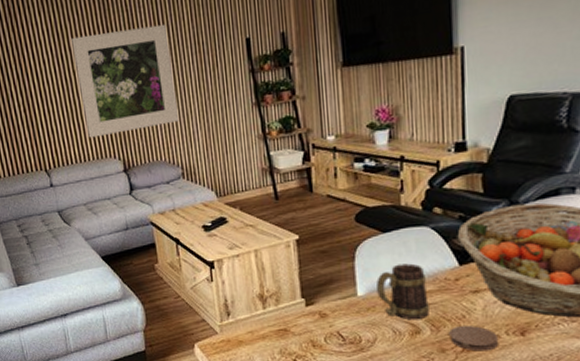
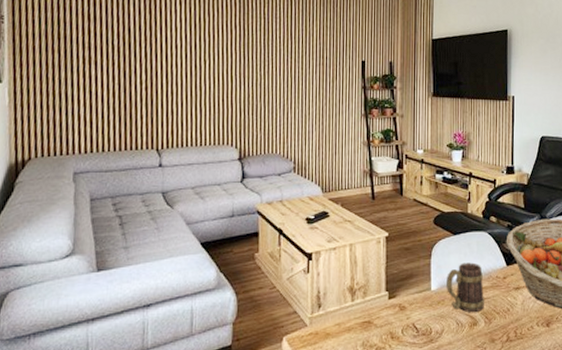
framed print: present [71,24,179,138] -> none [207,30,298,124]
coaster: present [449,326,499,352] -> none [498,318,532,341]

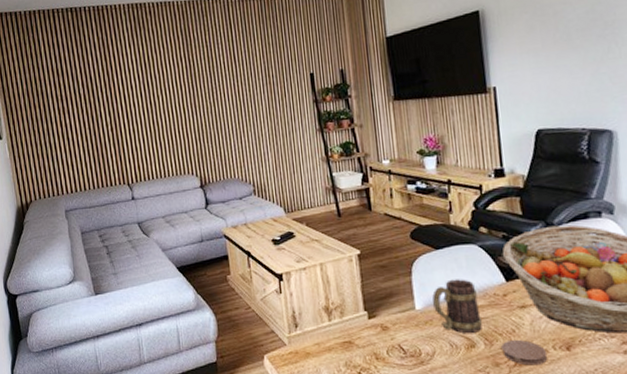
coaster: none [498,318,532,341] -> present [501,340,548,366]

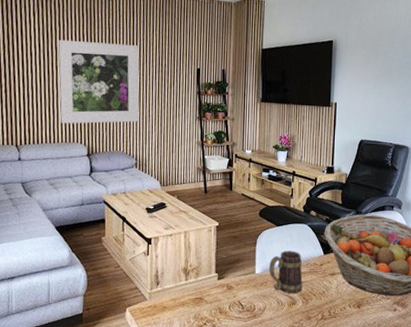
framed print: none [157,58,252,156] -> present [58,39,140,124]
coaster: present [501,340,548,366] -> none [314,300,345,319]

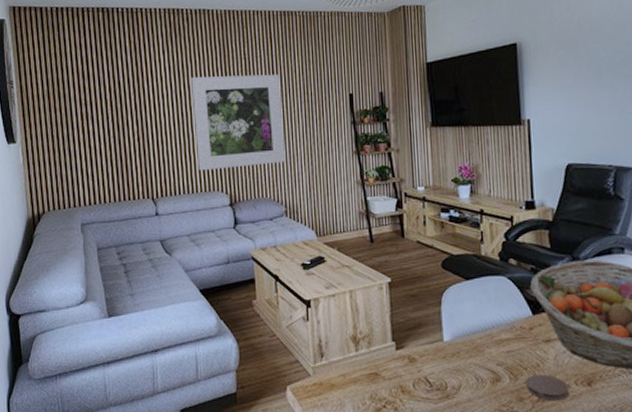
mug: present [269,250,303,293] -> none [461,311,508,366]
coaster: none [314,300,345,319] -> present [526,375,570,401]

